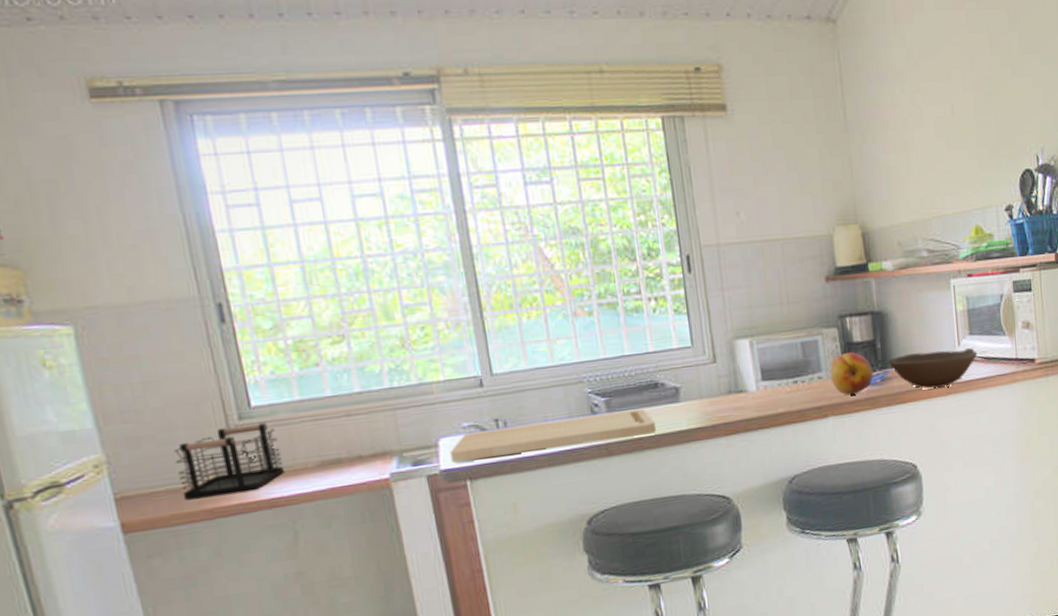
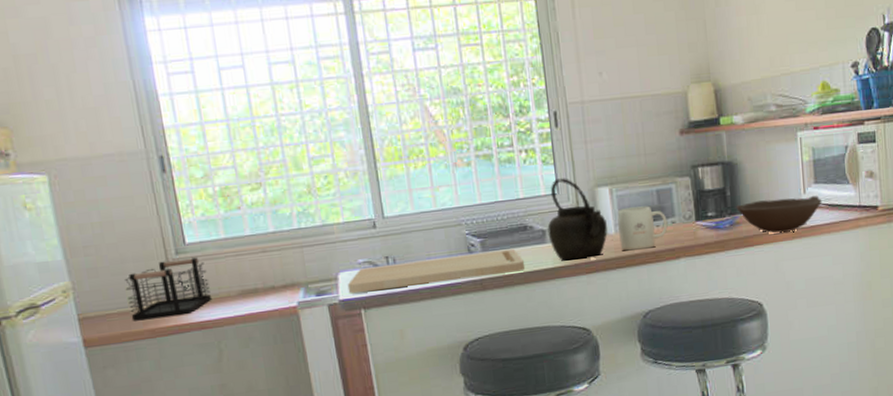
kettle: none [681,329,748,422] -> present [547,178,608,261]
mug: none [758,360,814,410] -> present [617,206,668,251]
fruit: present [829,351,874,396] -> none [682,198,724,239]

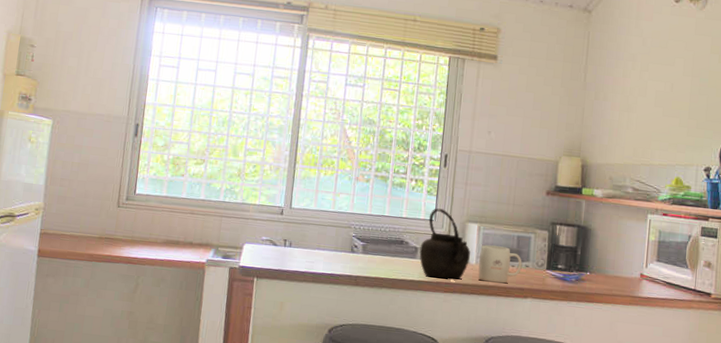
dish rack: present [125,257,211,321] -> none [79,203,145,249]
cutting board: present [347,248,525,294] -> none [248,244,395,277]
bowl: present [736,196,822,234] -> none [584,264,661,298]

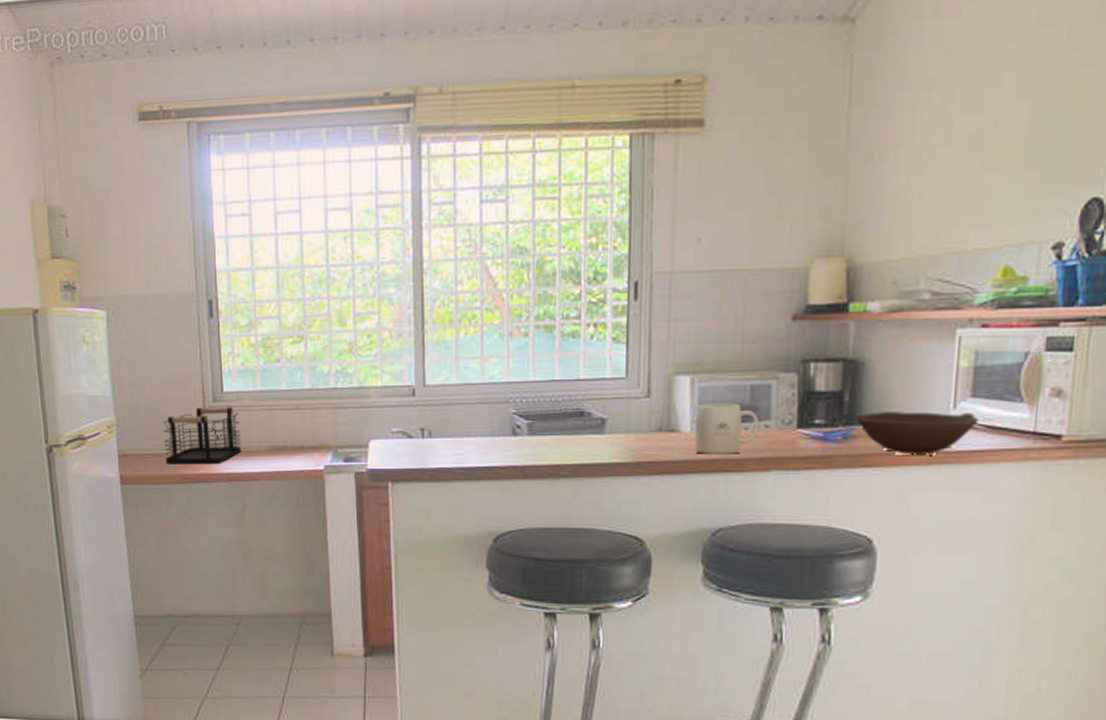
dish rack: none [79,203,145,249] -> present [163,407,241,465]
kettle: present [419,208,470,280] -> none [608,360,682,458]
bowl: none [584,264,661,298] -> present [854,412,979,455]

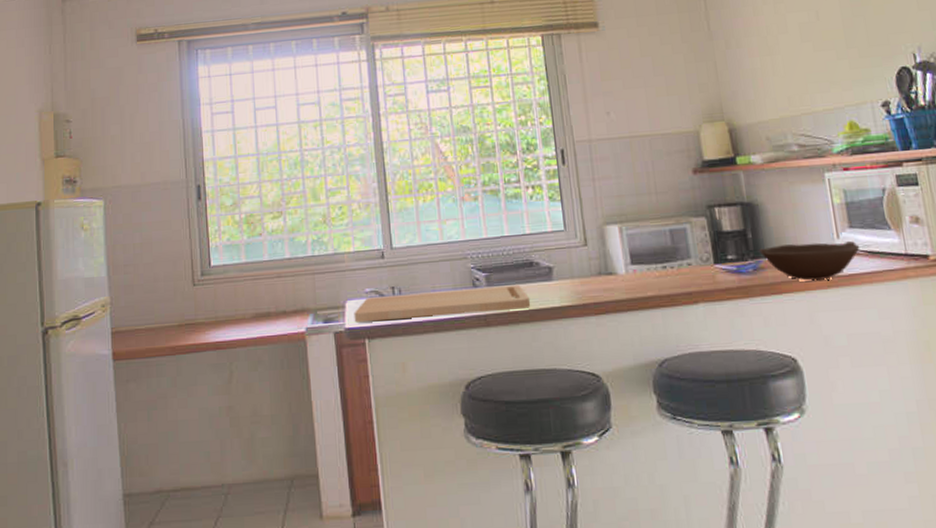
dish rack: present [163,407,241,465] -> none [154,279,228,338]
cutting board: none [377,436,575,465] -> present [353,284,530,323]
mug: present [694,403,760,456] -> none [627,246,684,293]

